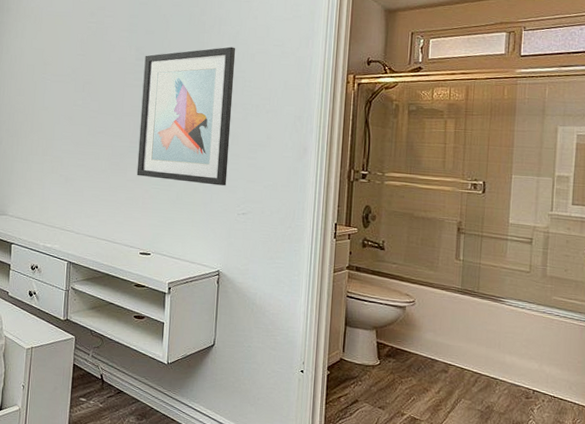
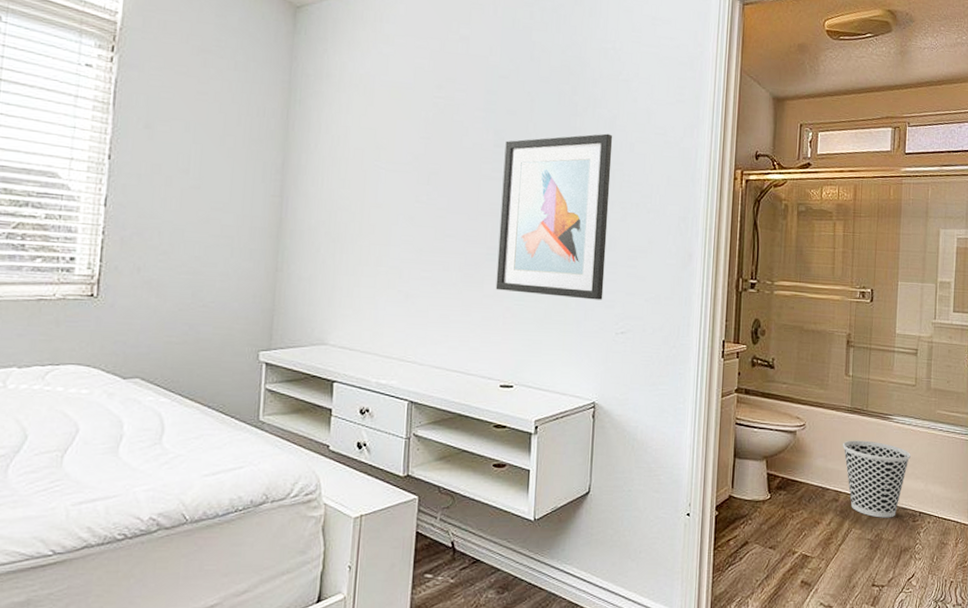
wastebasket: none [453,318,524,393] -> present [843,440,911,518]

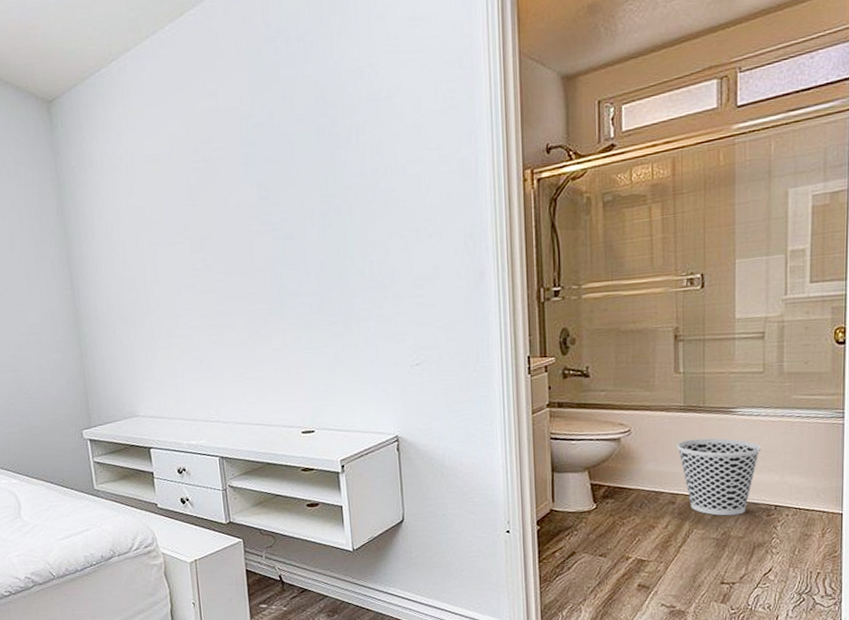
wall art: present [495,133,613,300] -> none [270,160,393,342]

